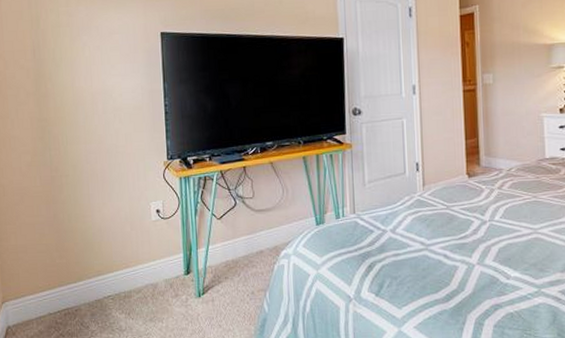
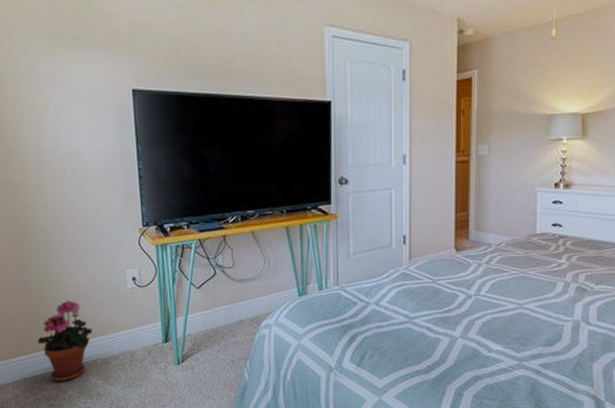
potted plant: none [63,233,117,317] -> present [37,300,93,382]

